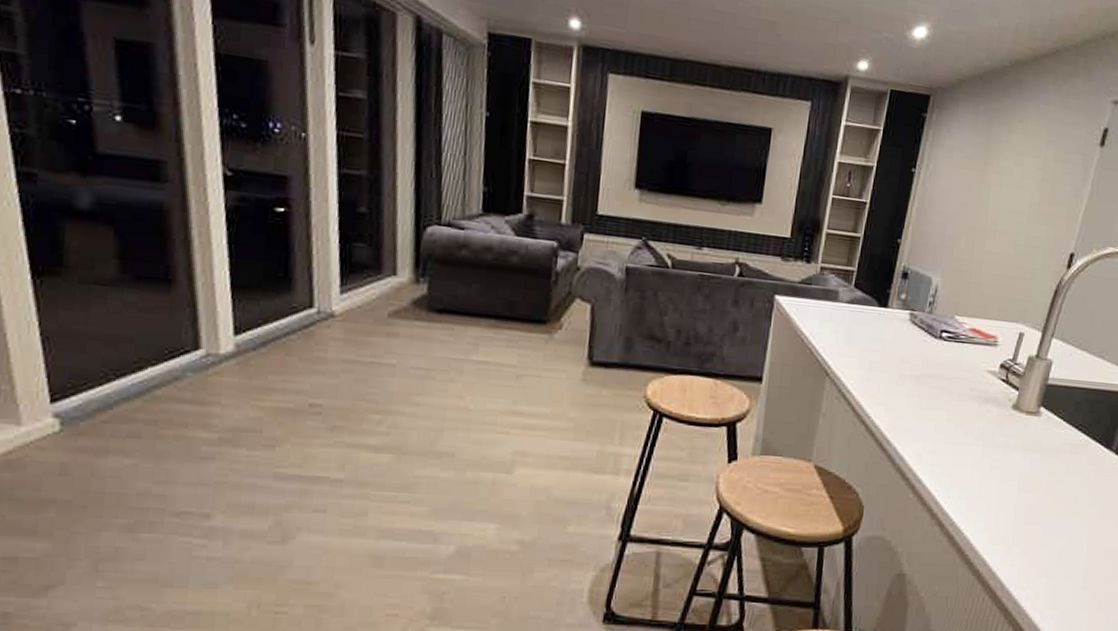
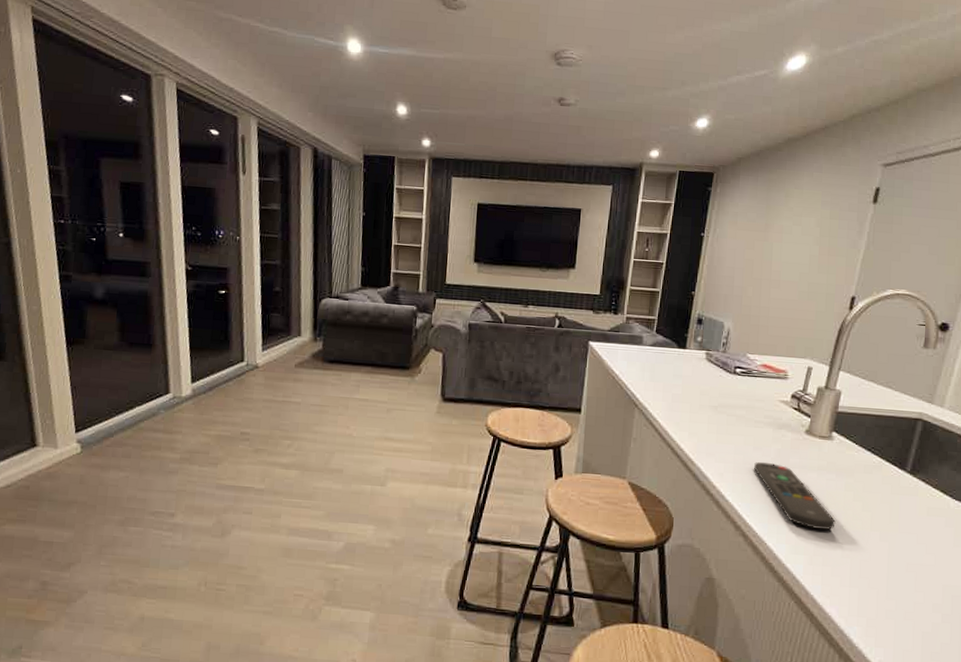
remote control: none [955,440,1037,516] -> present [754,461,836,530]

